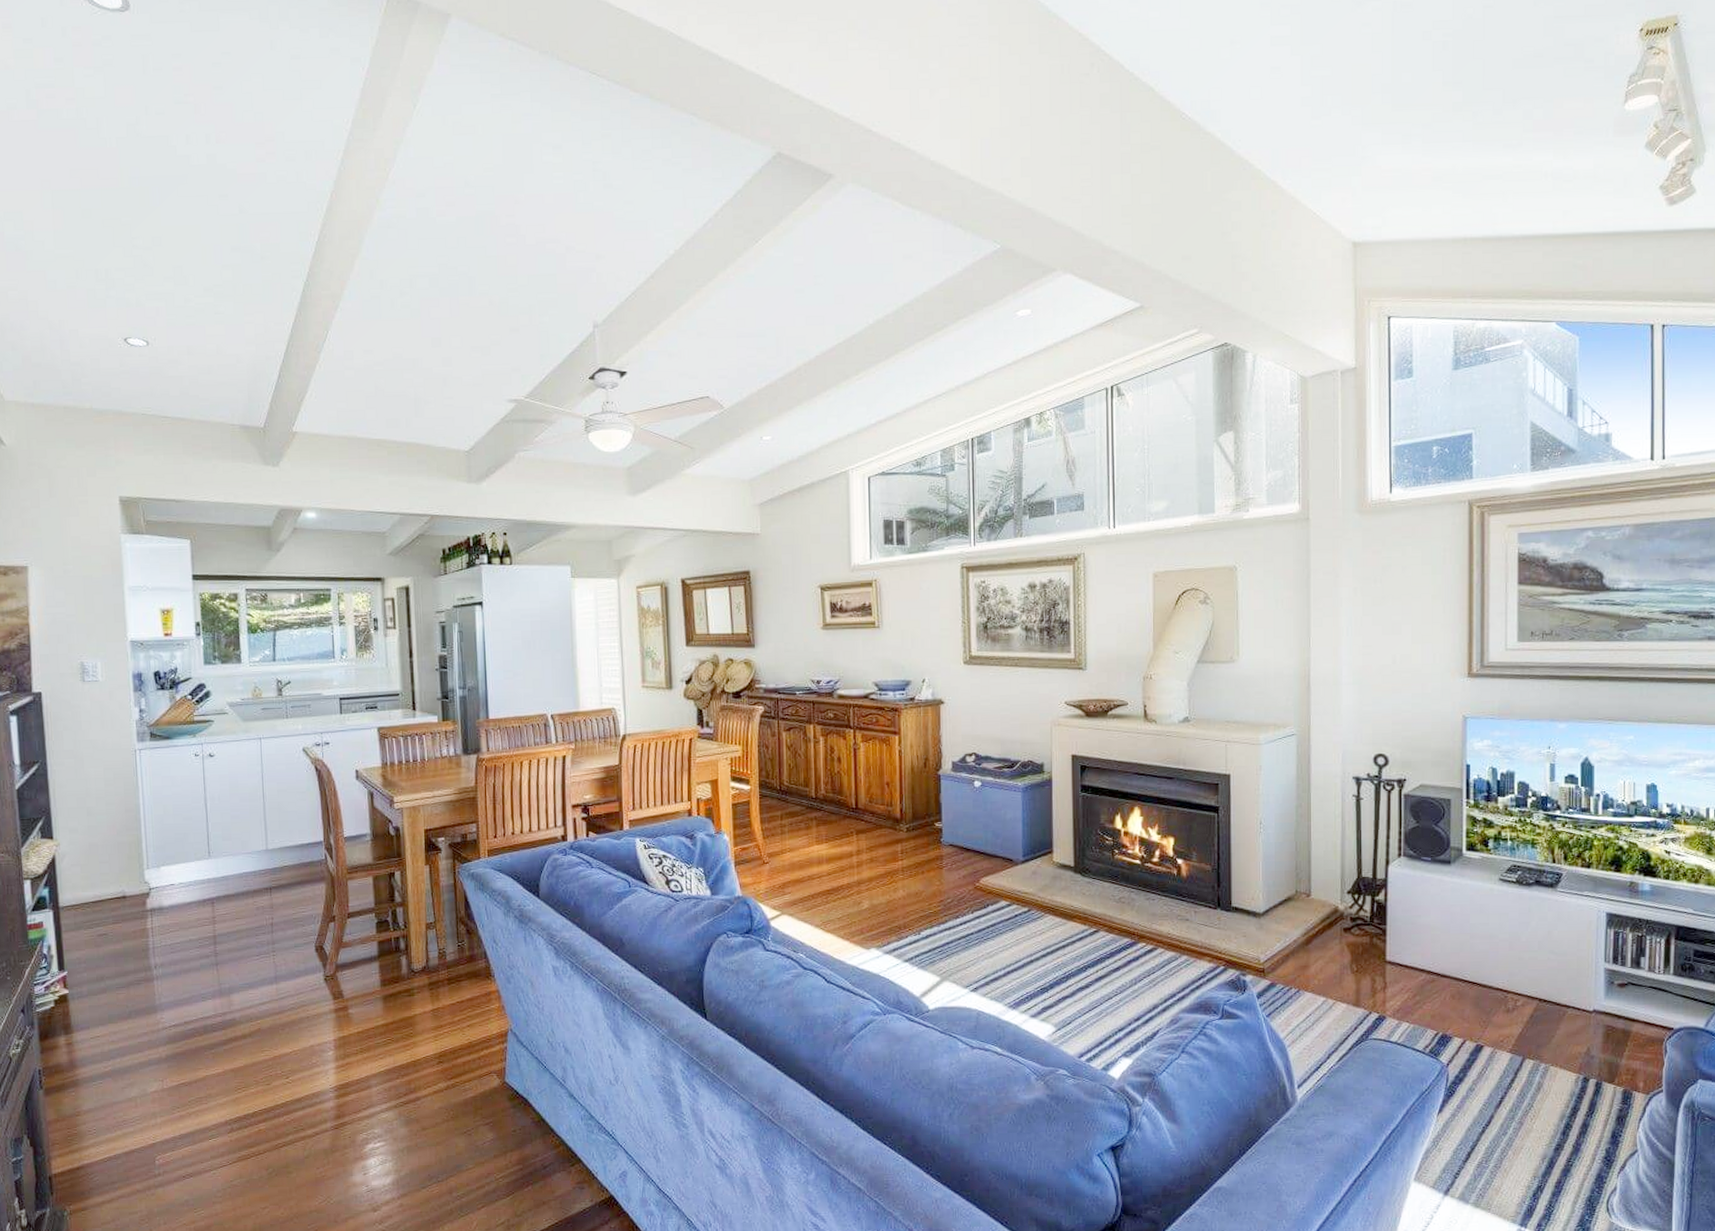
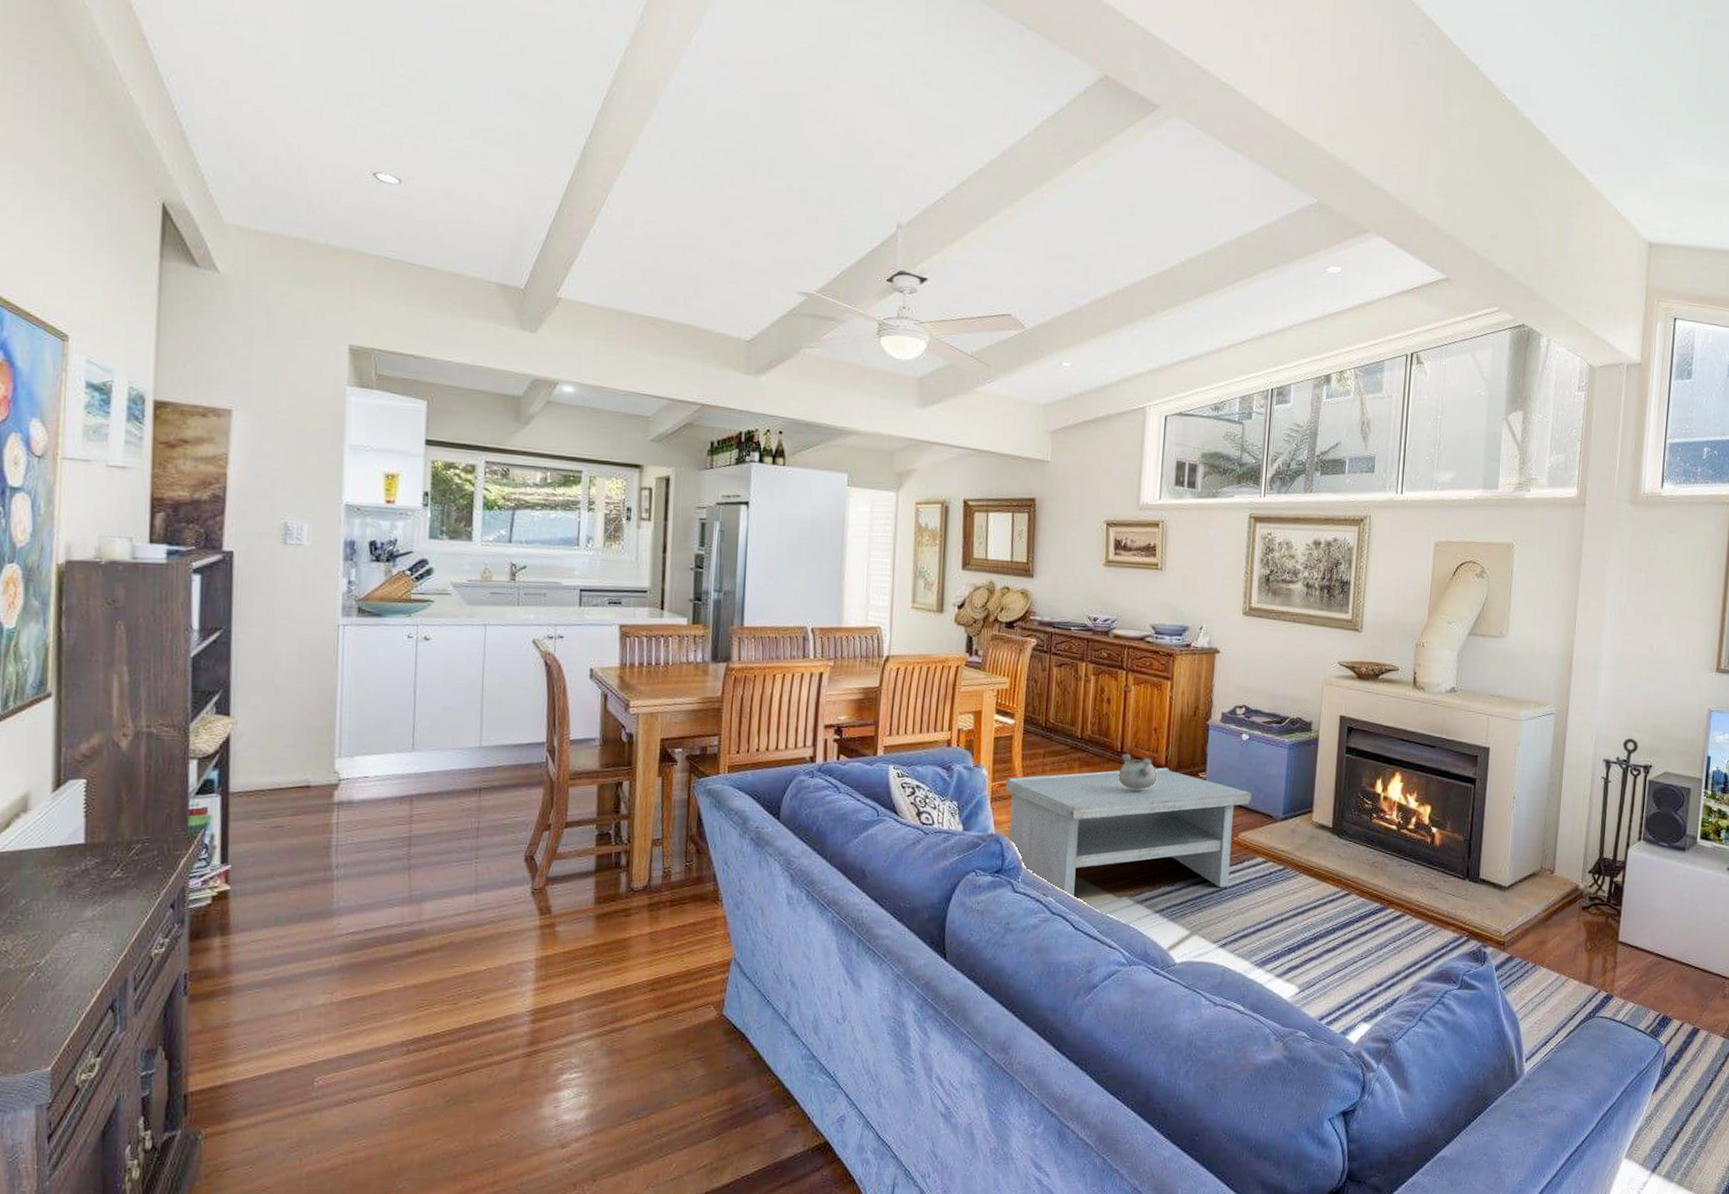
coffee table: none [747,819,989,950] -> present [1006,767,1251,896]
decorative bowl: none [855,809,894,843] -> present [1118,753,1158,789]

